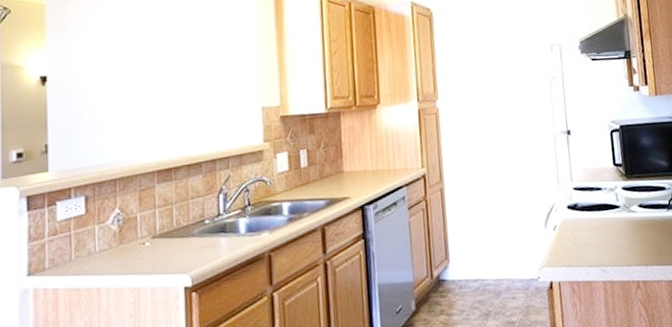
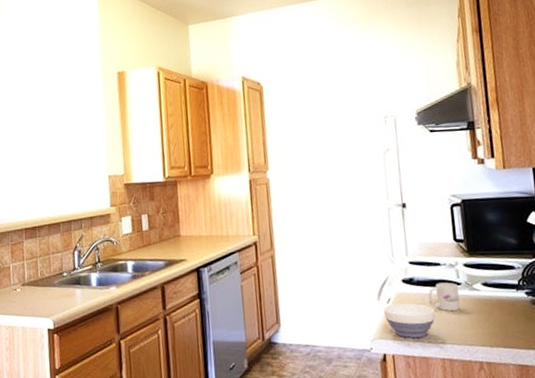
bowl: none [550,228,598,264] -> present [383,303,436,339]
mug: none [591,206,620,234] -> present [428,282,460,312]

